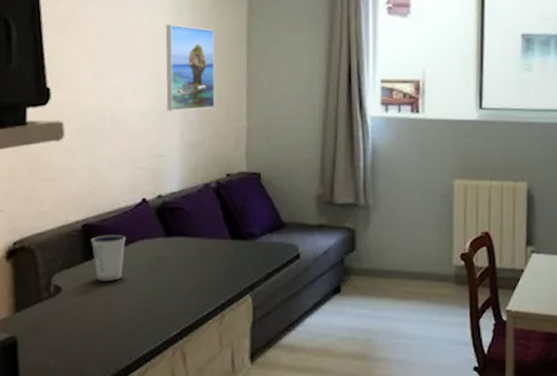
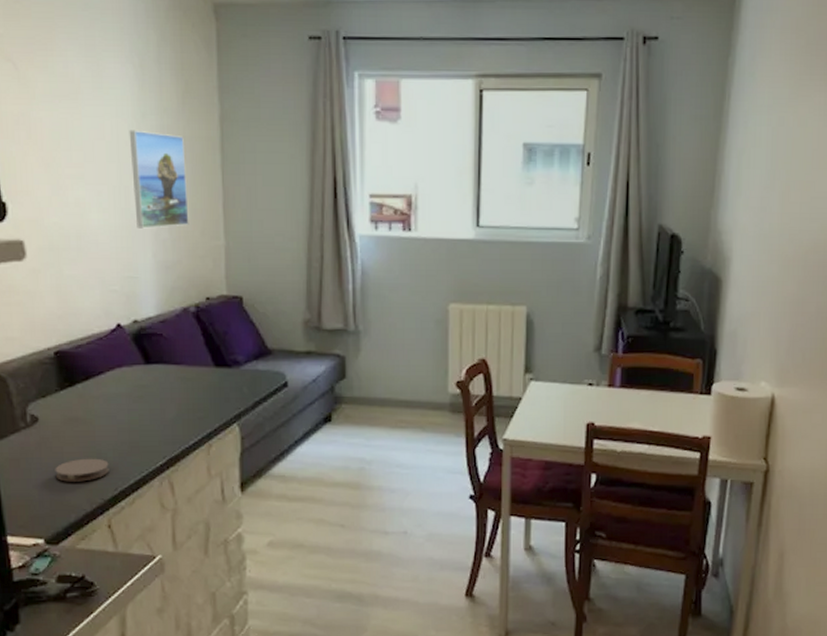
coaster: none [72,328,125,352] -> present [55,458,109,482]
dixie cup: present [91,235,126,281] -> none [65,362,103,410]

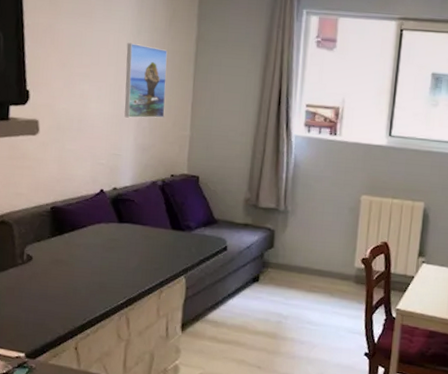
coaster: present [55,458,109,482] -> none [39,292,82,311]

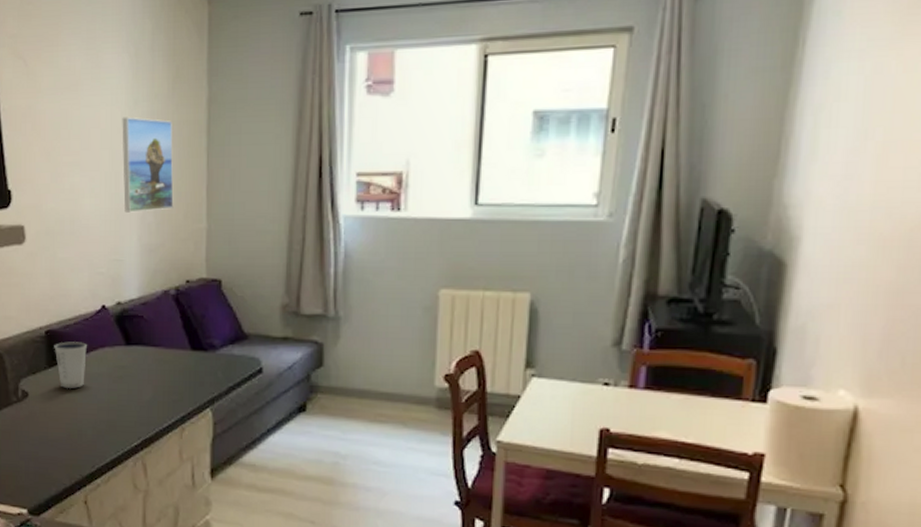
dixie cup: none [57,217,86,255] -> present [54,341,87,388]

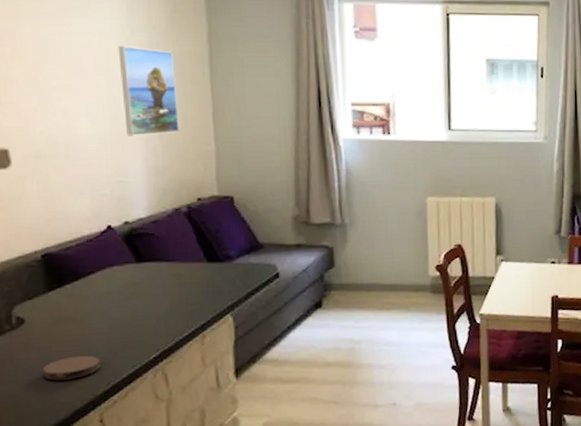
coaster: none [40,434,88,457] -> present [42,355,101,381]
dixie cup: present [54,341,87,388] -> none [53,263,93,310]

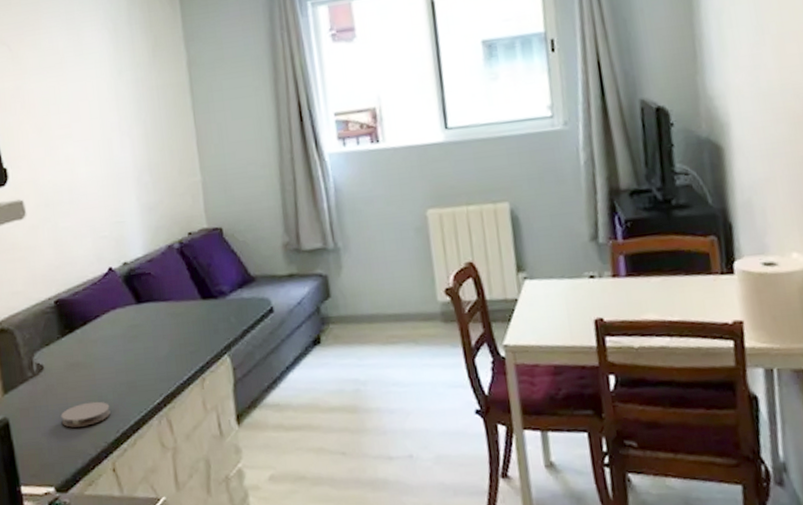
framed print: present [118,45,180,136] -> none [108,85,167,176]

